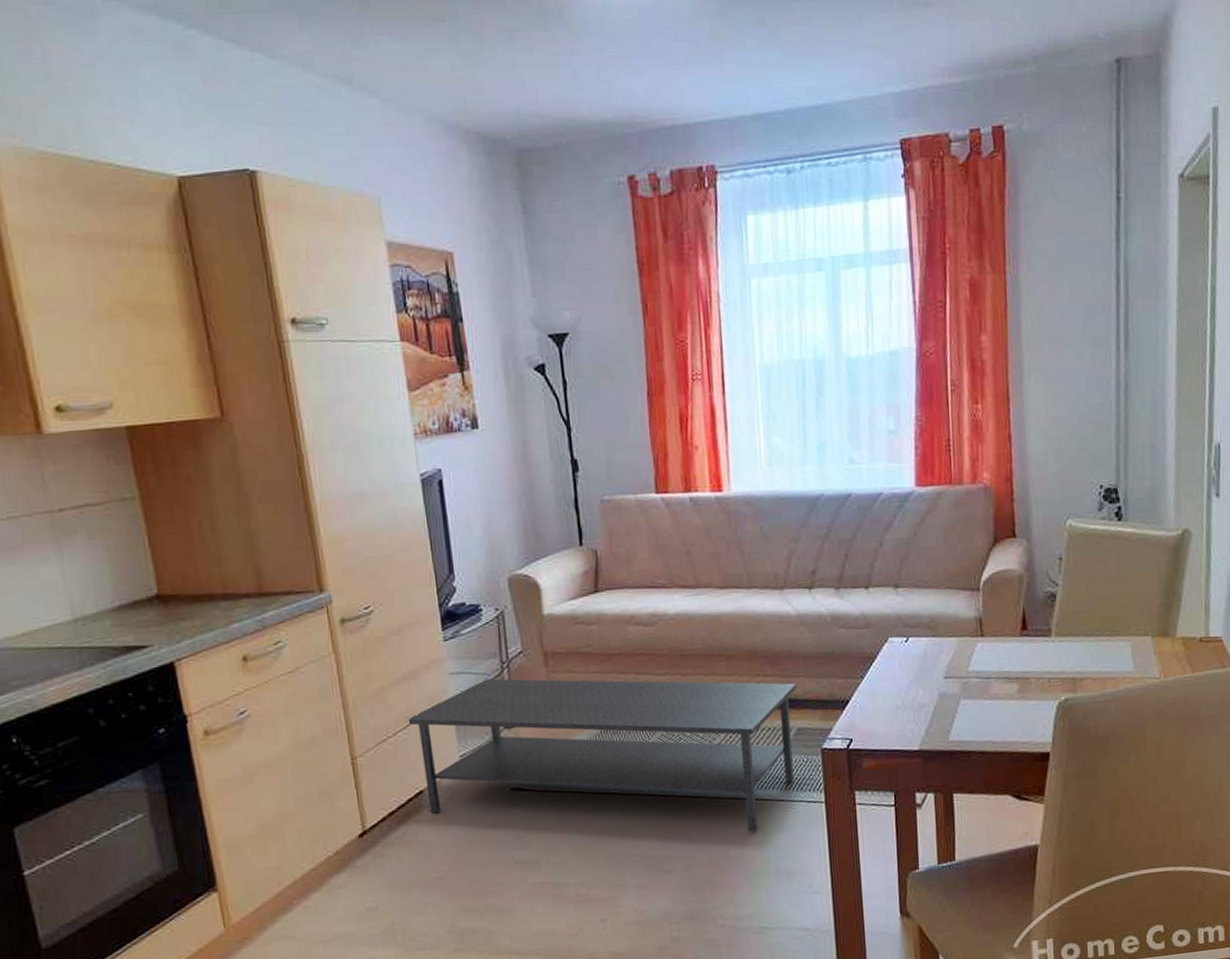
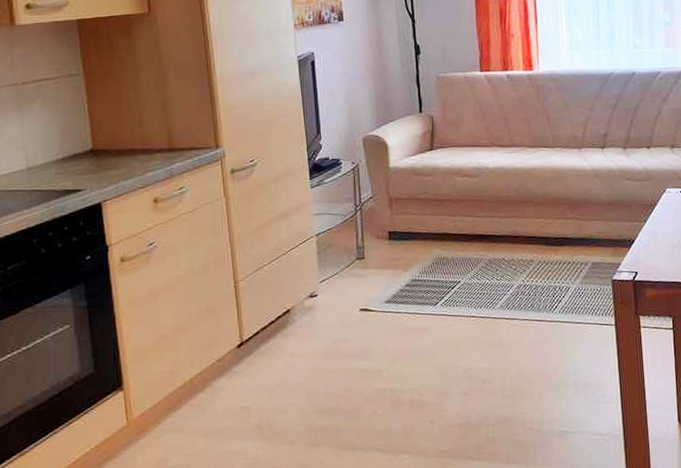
coffee table: present [406,678,797,832] -> none [279,218,592,349]

